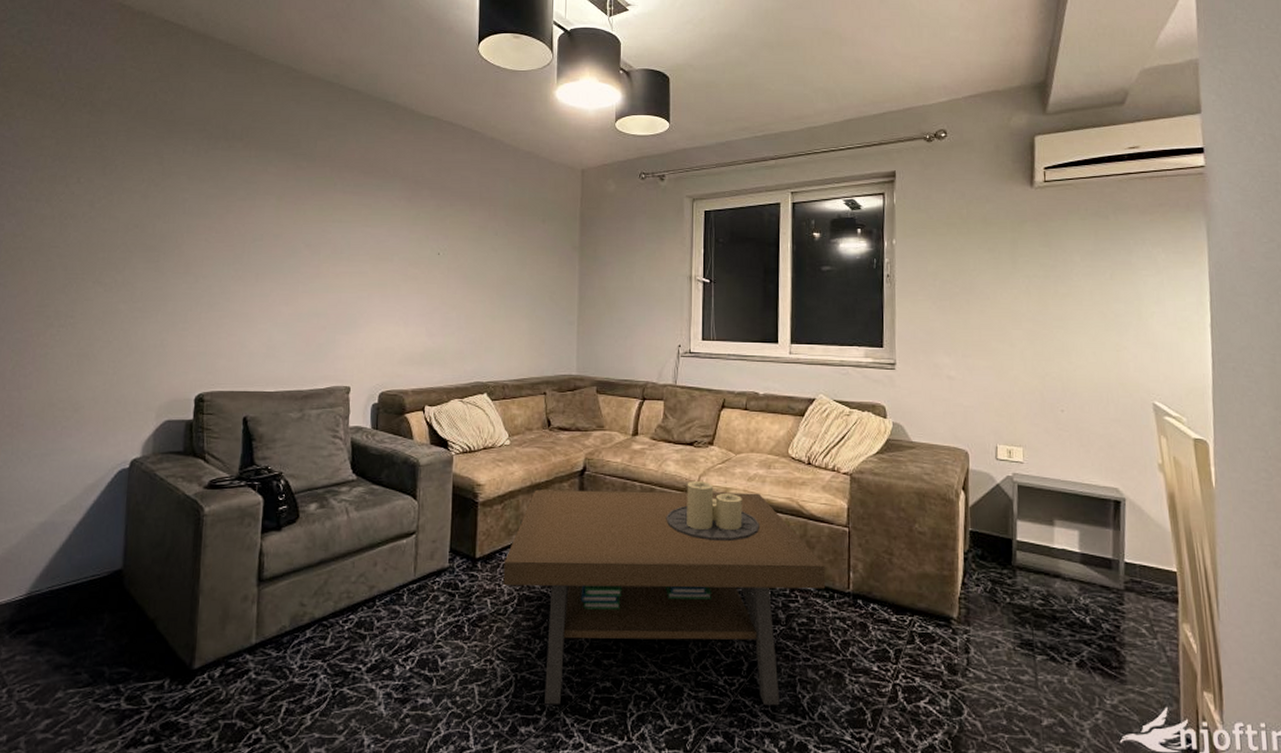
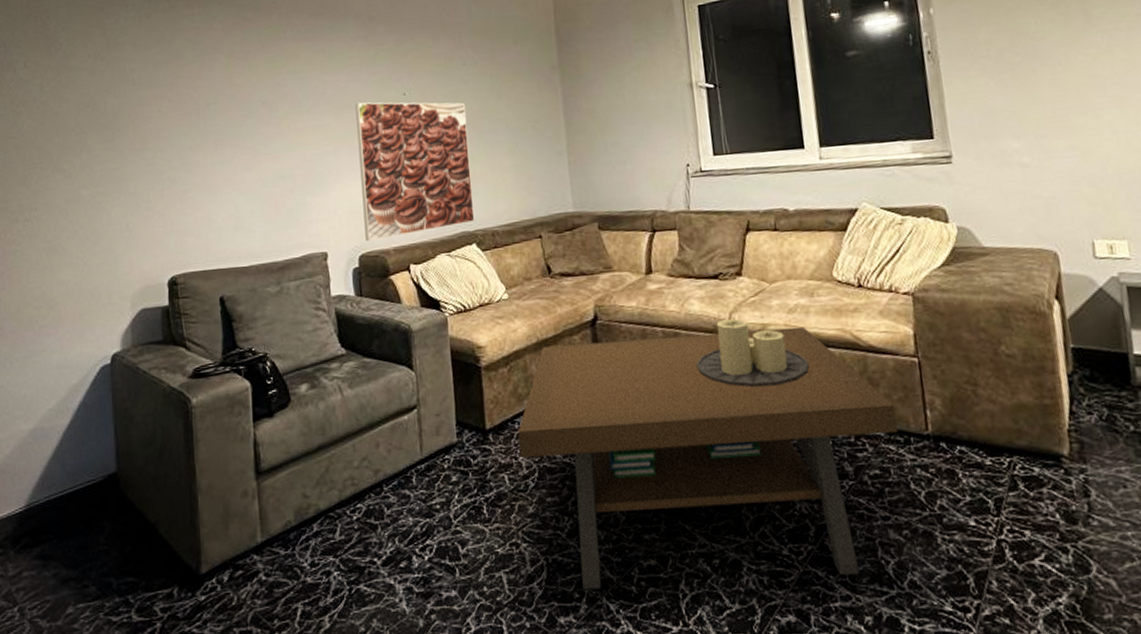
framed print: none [387,256,492,380] -> present [355,102,475,241]

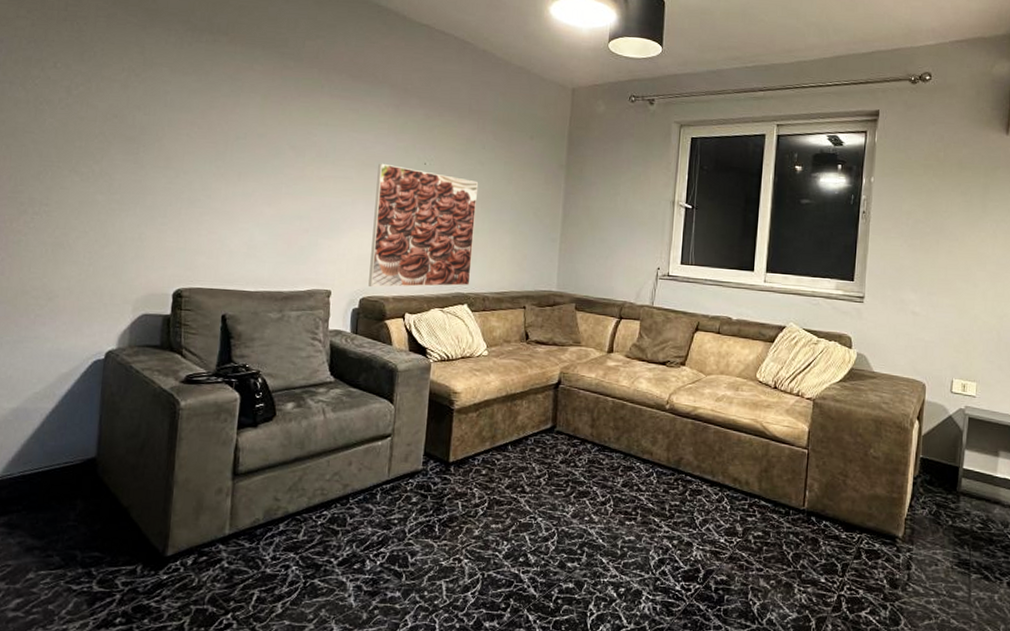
coffee table: present [517,319,899,590] -> none [475,399,784,611]

